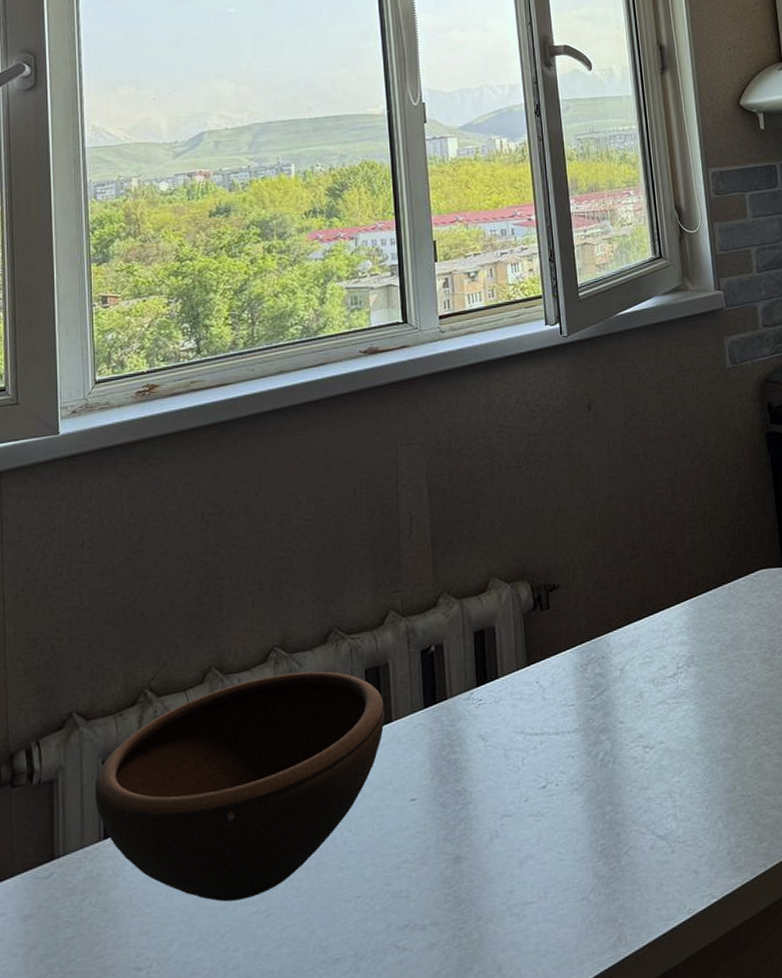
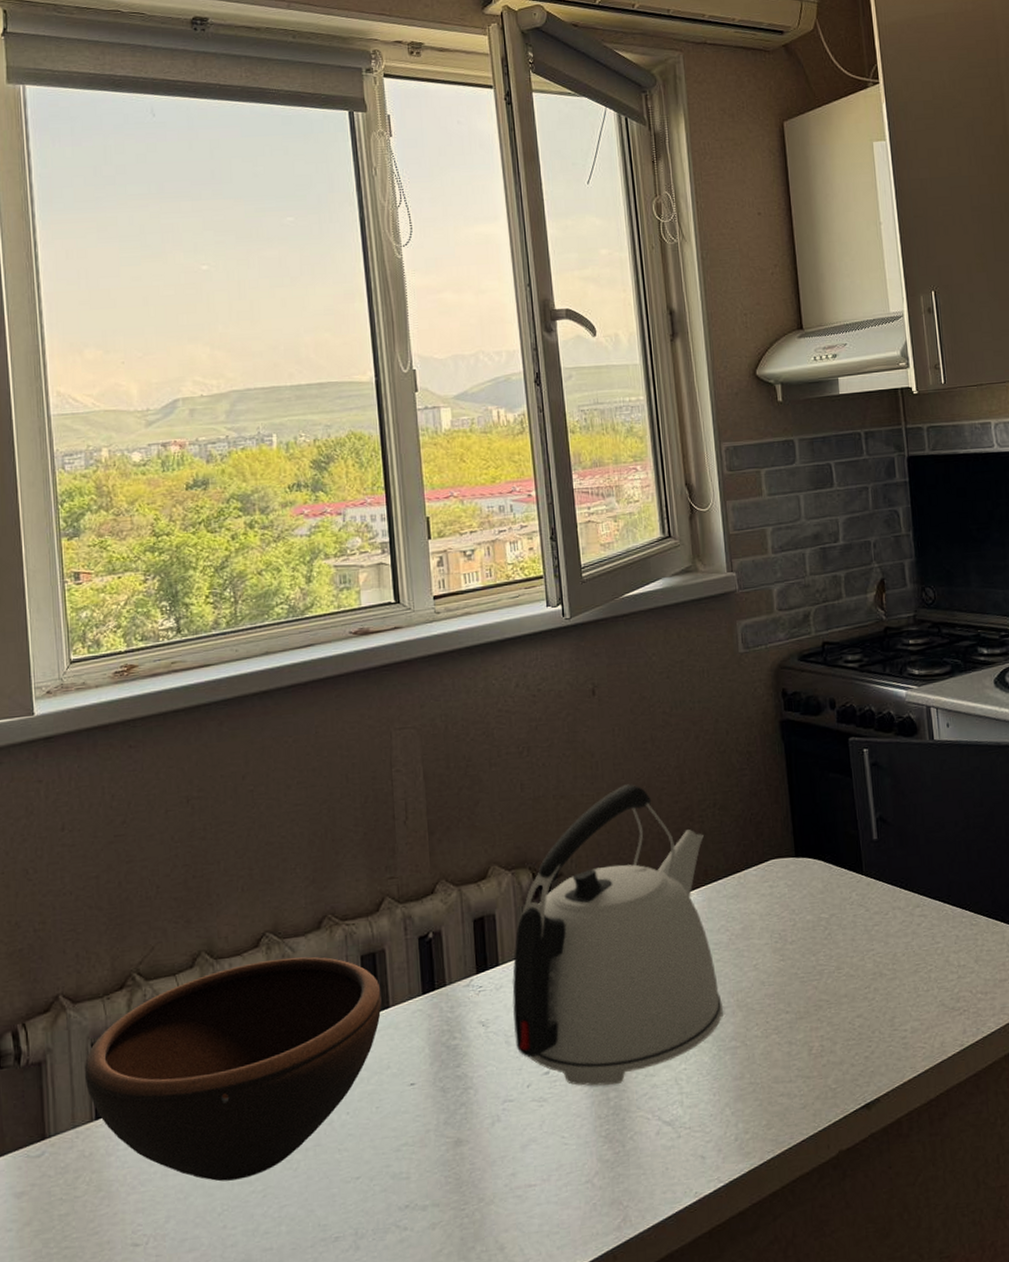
kettle: none [511,496,715,800] -> present [512,784,723,1086]

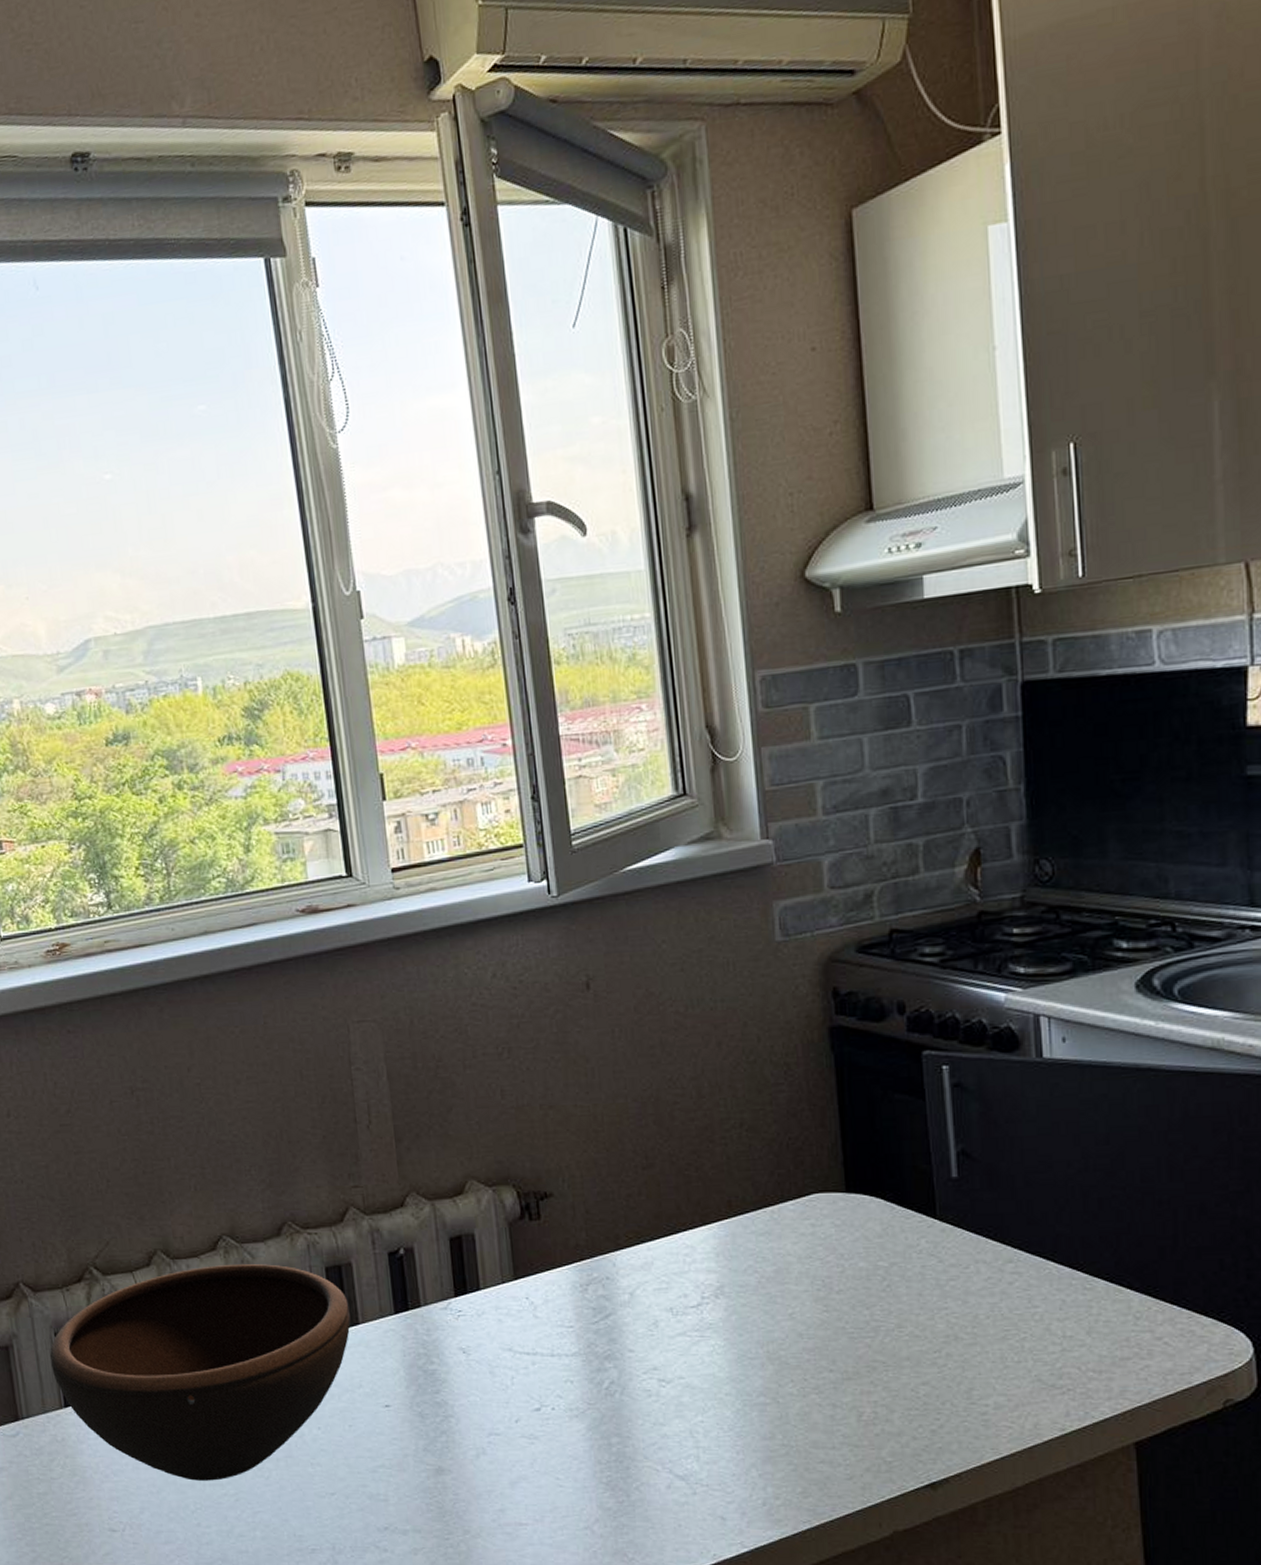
kettle: present [512,784,723,1086] -> none [496,1096,750,1429]

